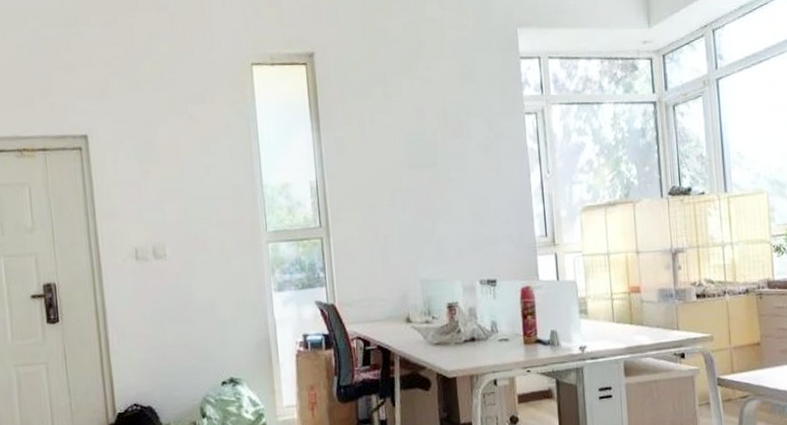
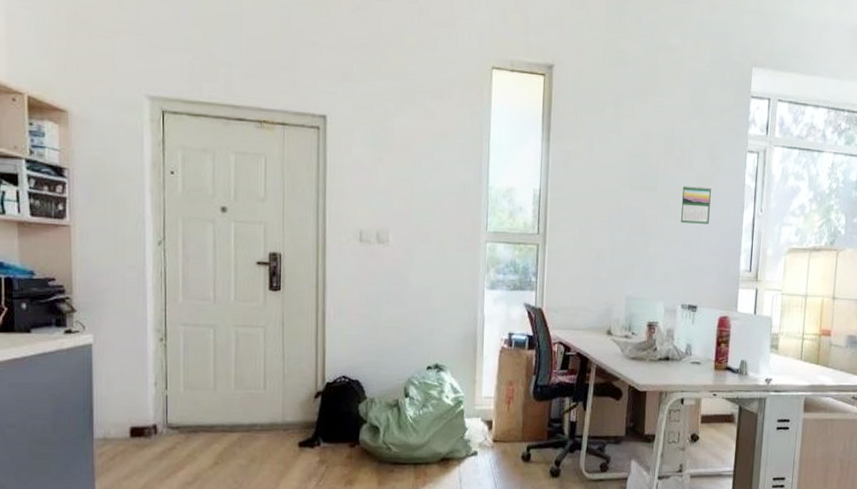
calendar: none [463,155,496,196] -> present [680,184,711,224]

